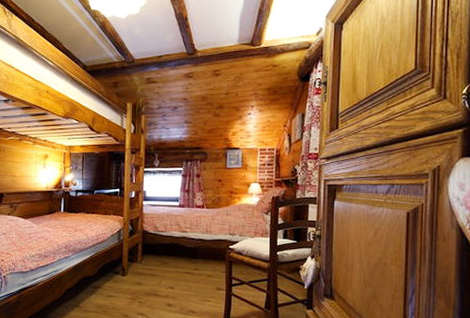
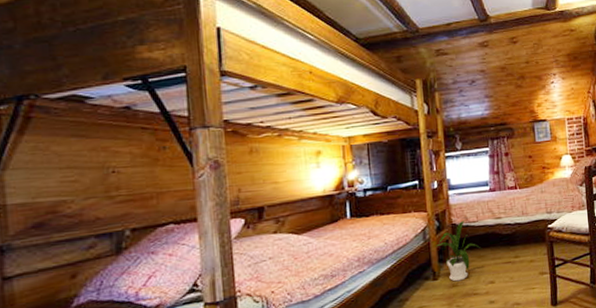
house plant: none [127,228,167,281] -> present [435,220,483,282]

